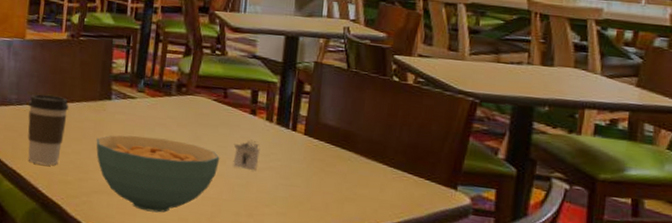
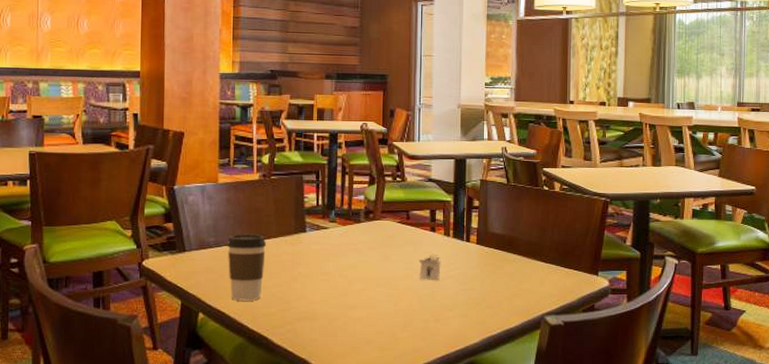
cereal bowl: present [96,135,220,213] -> none [295,262,408,330]

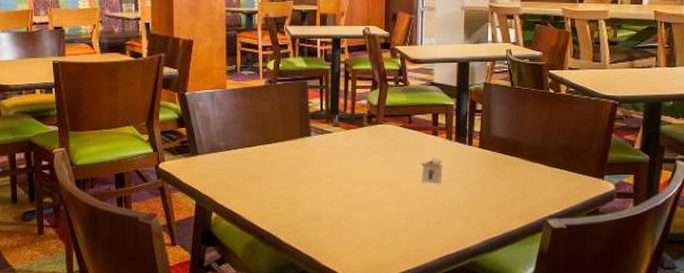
coffee cup: present [227,234,267,301] -> none [236,139,274,202]

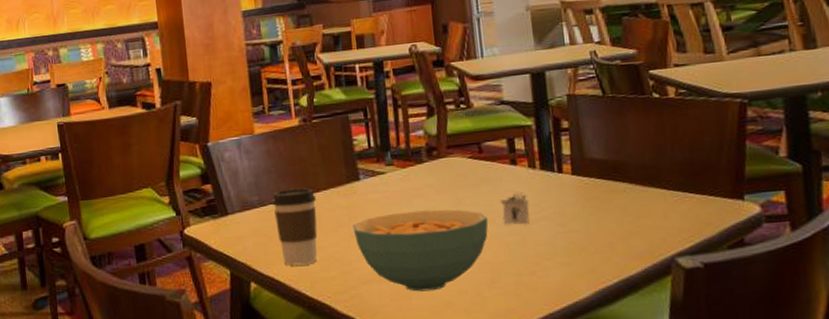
coffee cup: none [236,139,274,202] -> present [272,188,318,266]
cereal bowl: none [301,165,410,230] -> present [352,209,489,292]

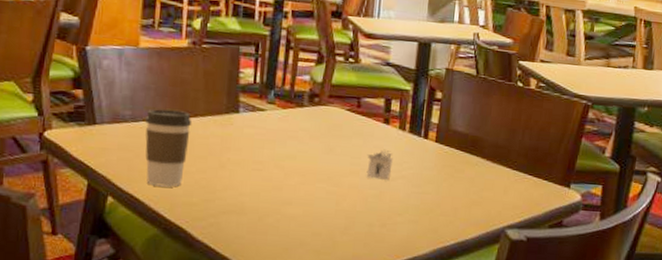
cereal bowl: present [352,209,489,292] -> none [223,150,354,230]

